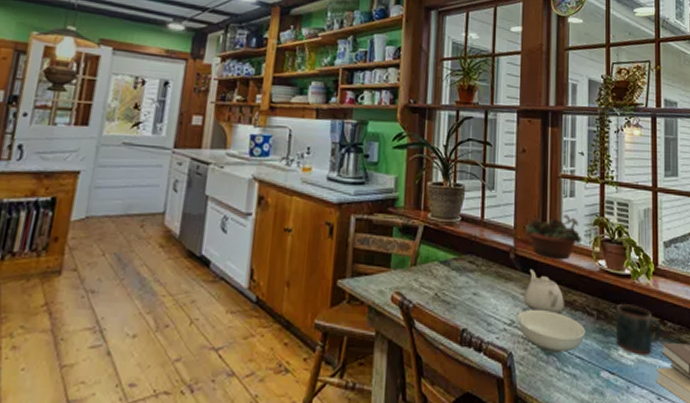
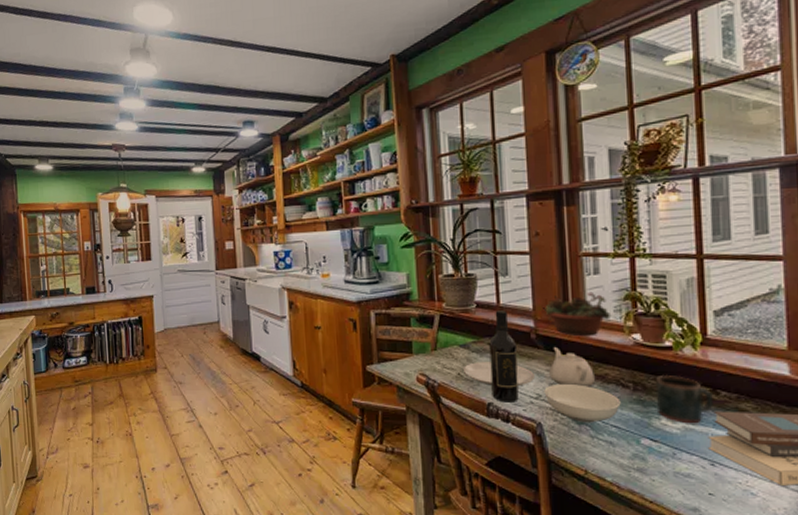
plate: none [442,281,510,311] -> present [464,362,534,387]
wine bottle: none [467,226,497,329] -> present [489,310,519,403]

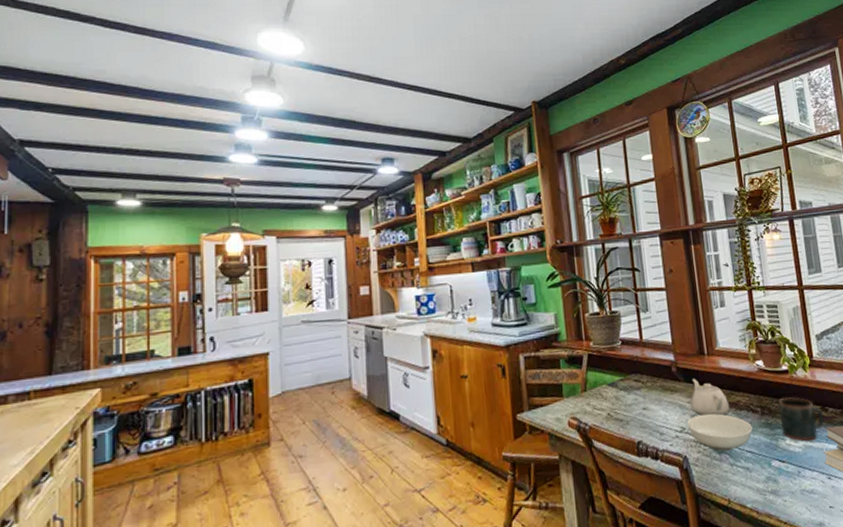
plate: present [464,362,534,387] -> none [613,399,678,423]
wine bottle: present [489,310,519,403] -> none [635,346,665,440]
succulent planter: present [545,291,617,336] -> none [682,323,742,366]

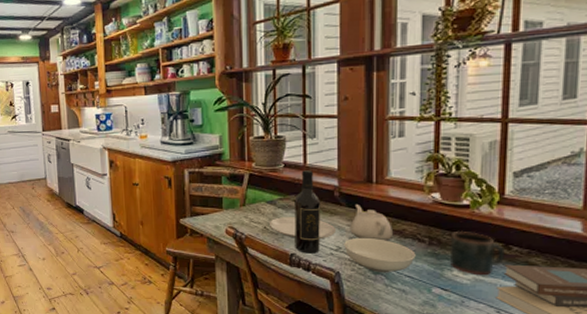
plate: none [613,399,678,423] -> present [270,217,335,240]
wine bottle: none [635,346,665,440] -> present [294,170,321,254]

